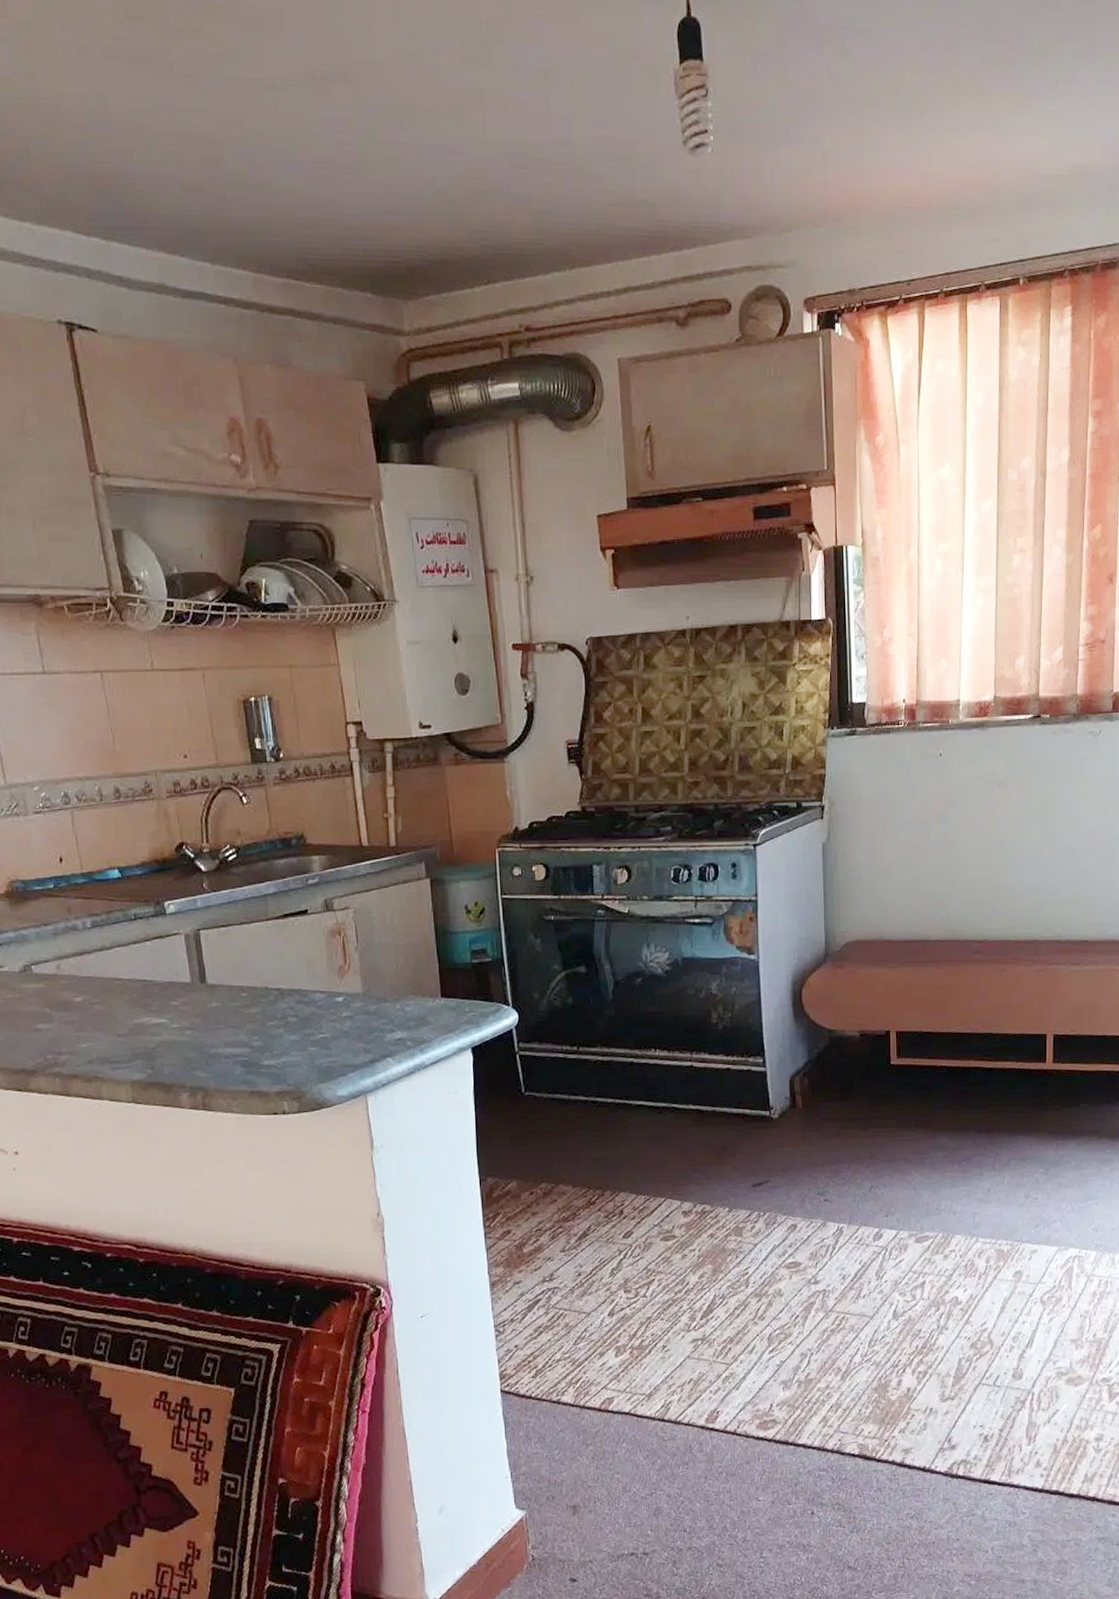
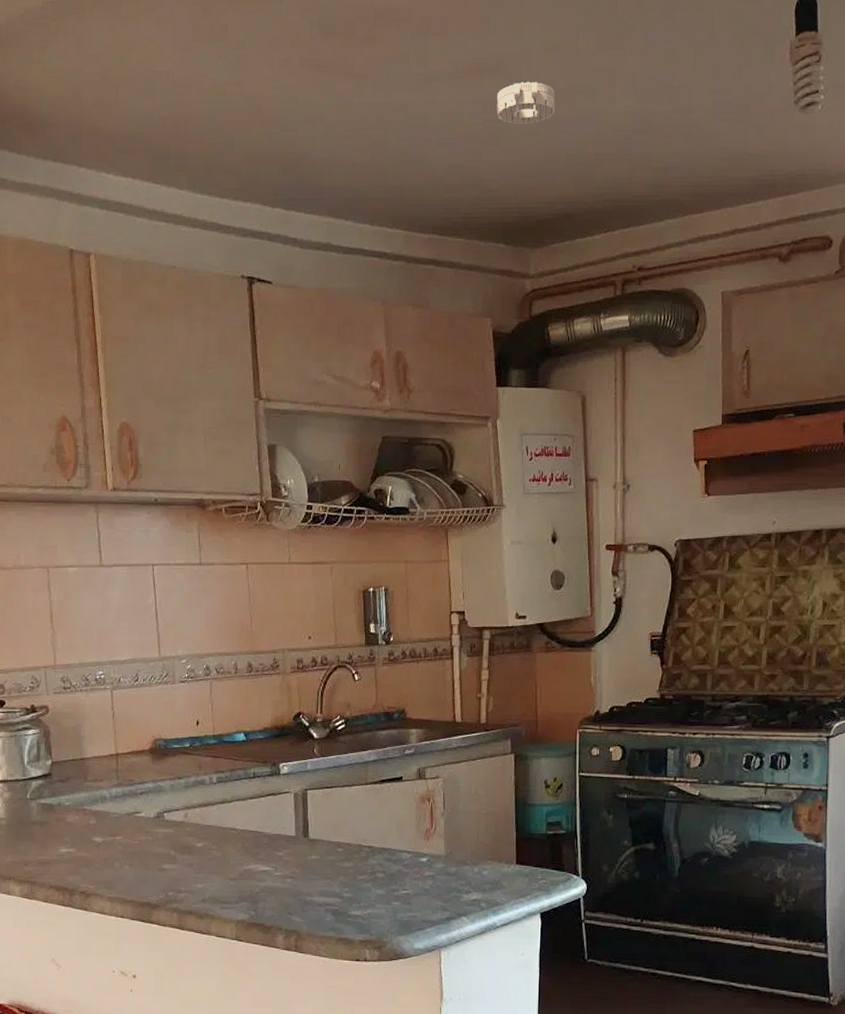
smoke detector: none [349,96,418,149] -> present [497,81,555,124]

